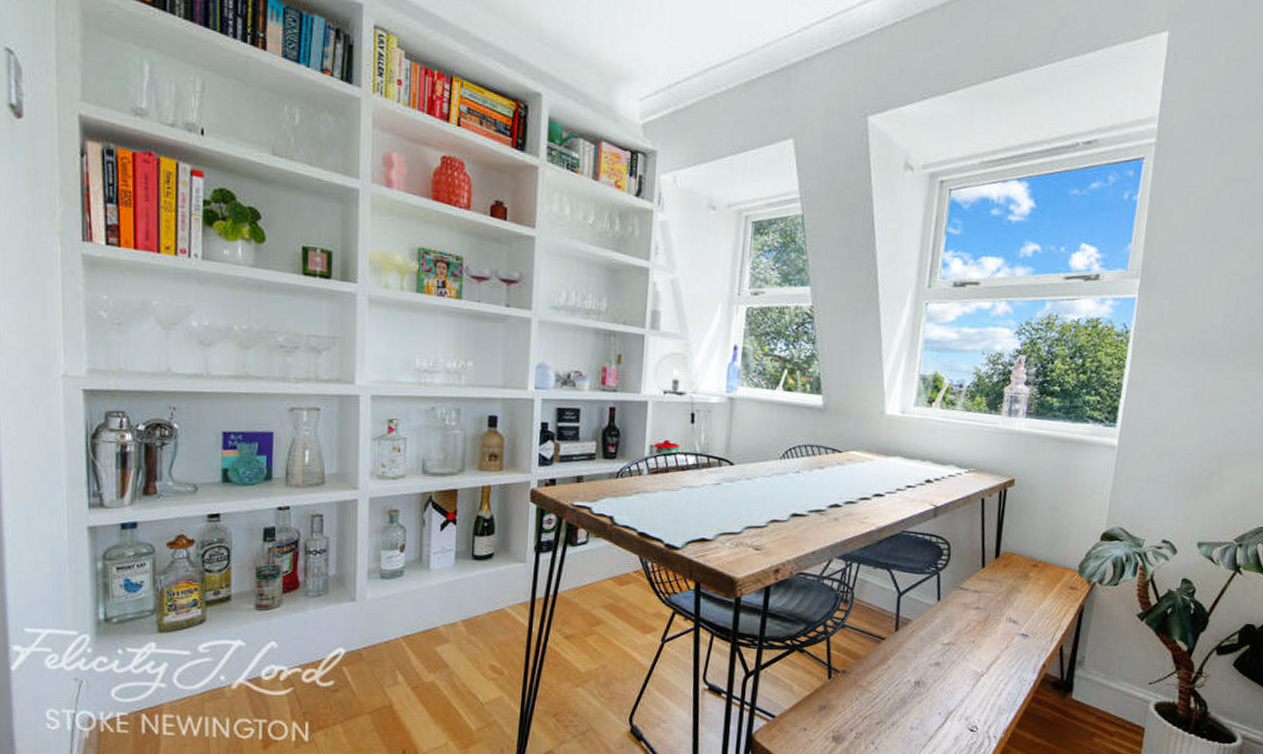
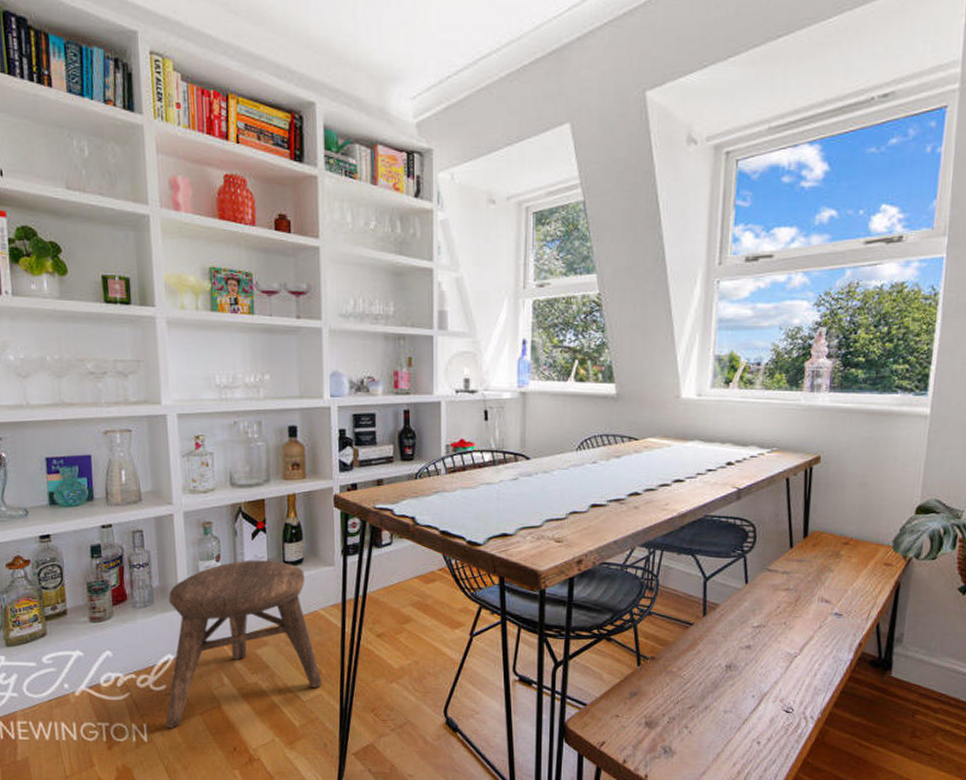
stool: none [330,552,503,728] -> present [165,560,322,729]

